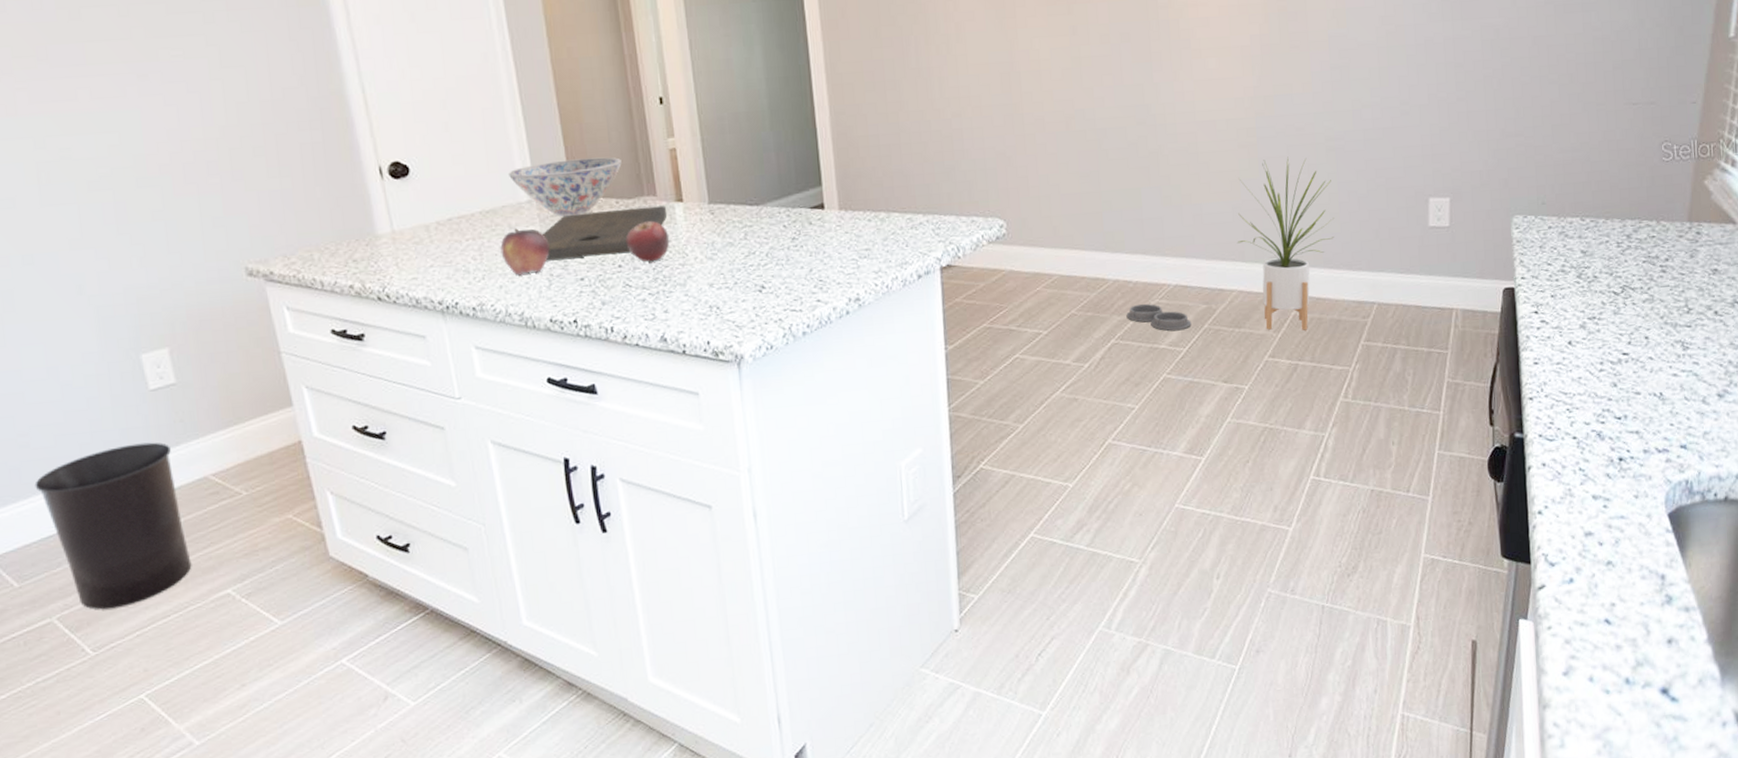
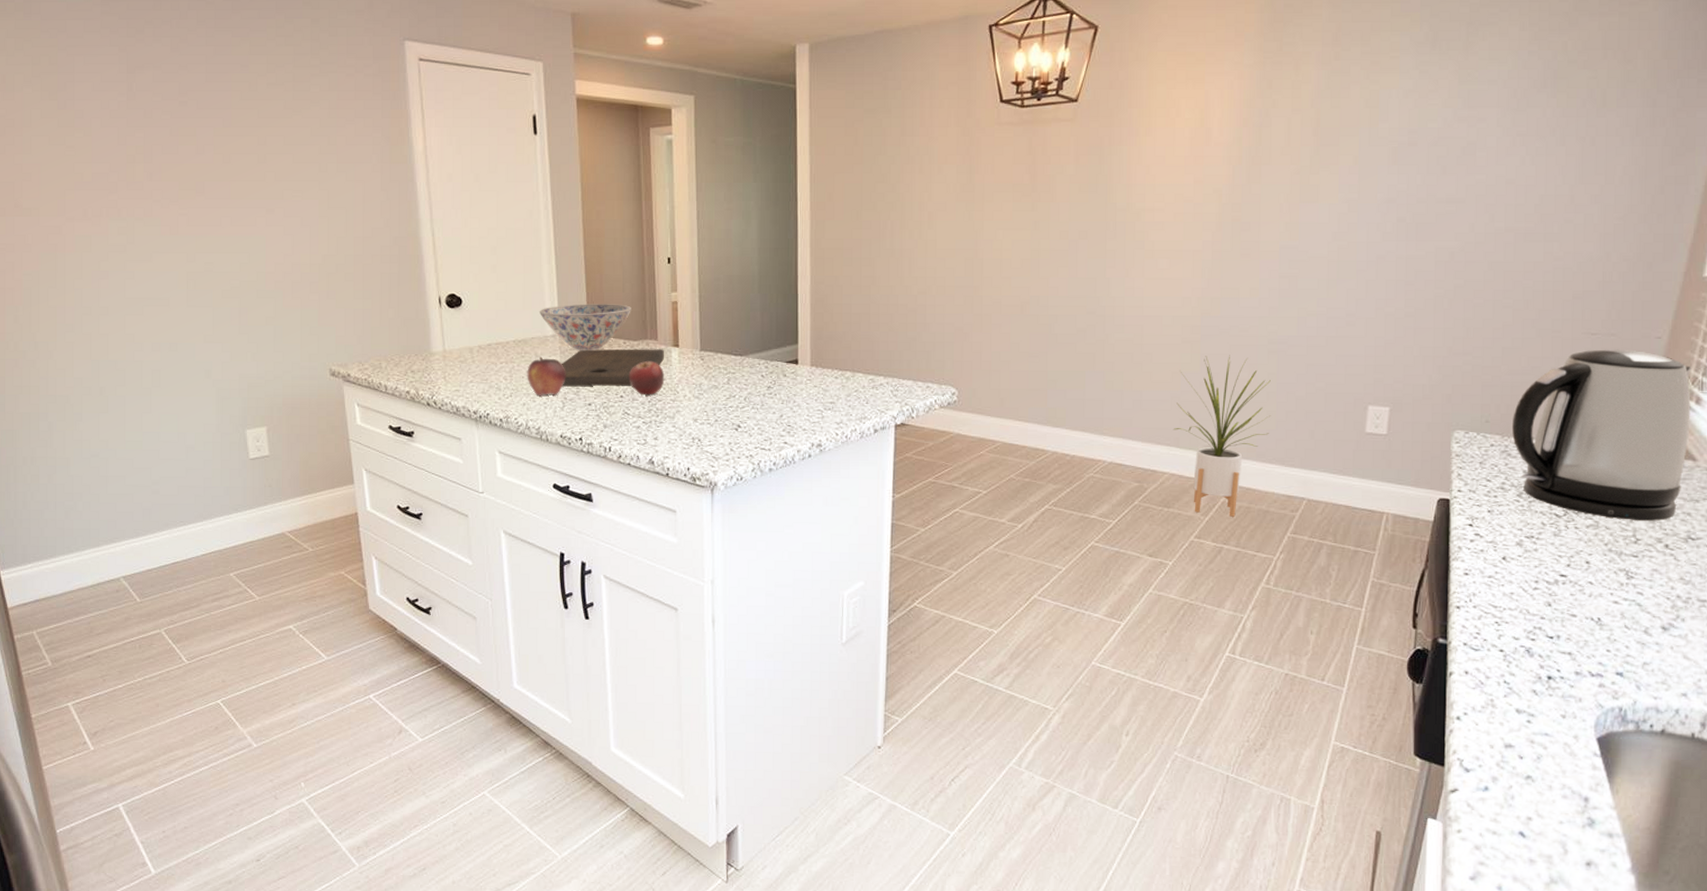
waste bin: present [34,442,192,609] -> none [160,500,266,628]
pet bowl: present [1126,303,1192,331] -> none [1061,476,1123,504]
kettle: none [1566,117,1728,291] -> present [1511,349,1692,521]

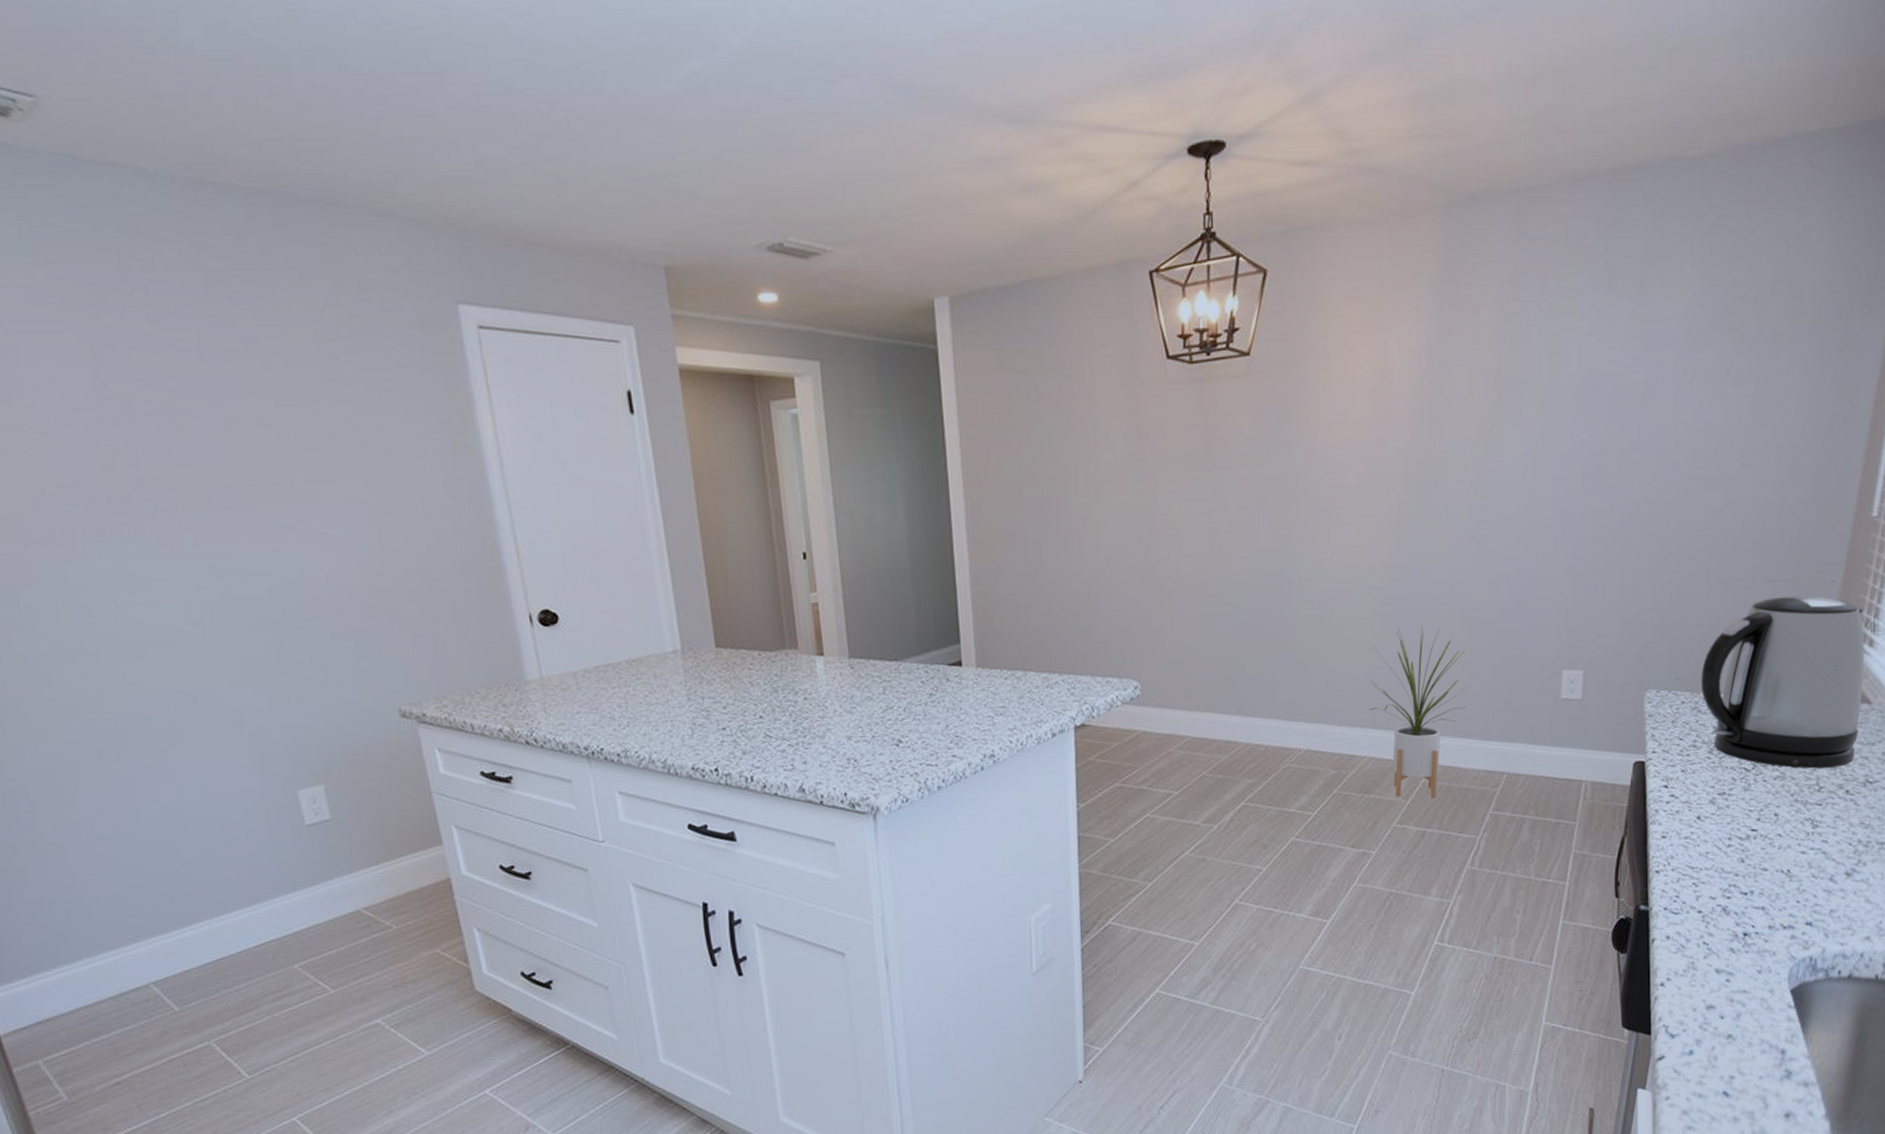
fruit: present [527,357,566,397] -> none [645,677,693,724]
bowl: present [539,304,631,352] -> none [653,610,765,668]
cutting board: present [562,349,665,387] -> none [686,659,809,710]
fruit: present [628,361,665,395] -> none [767,674,810,713]

